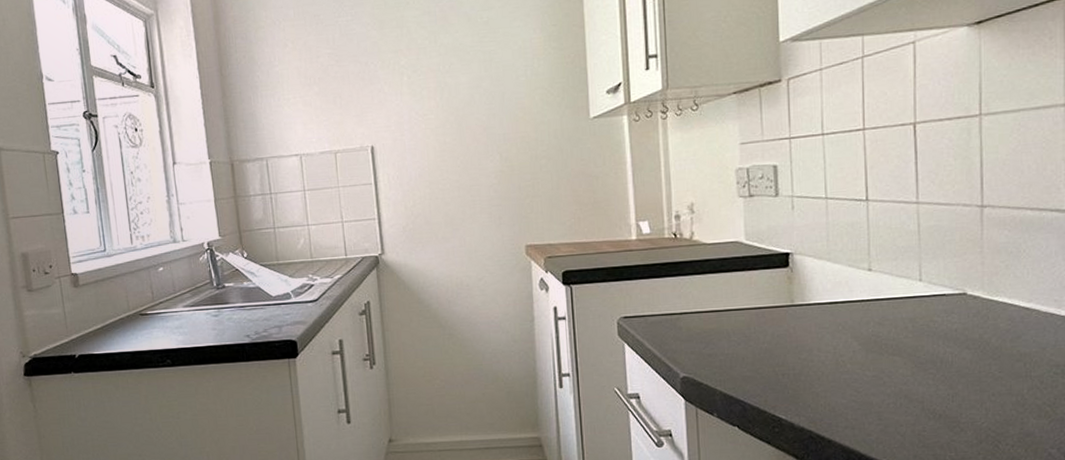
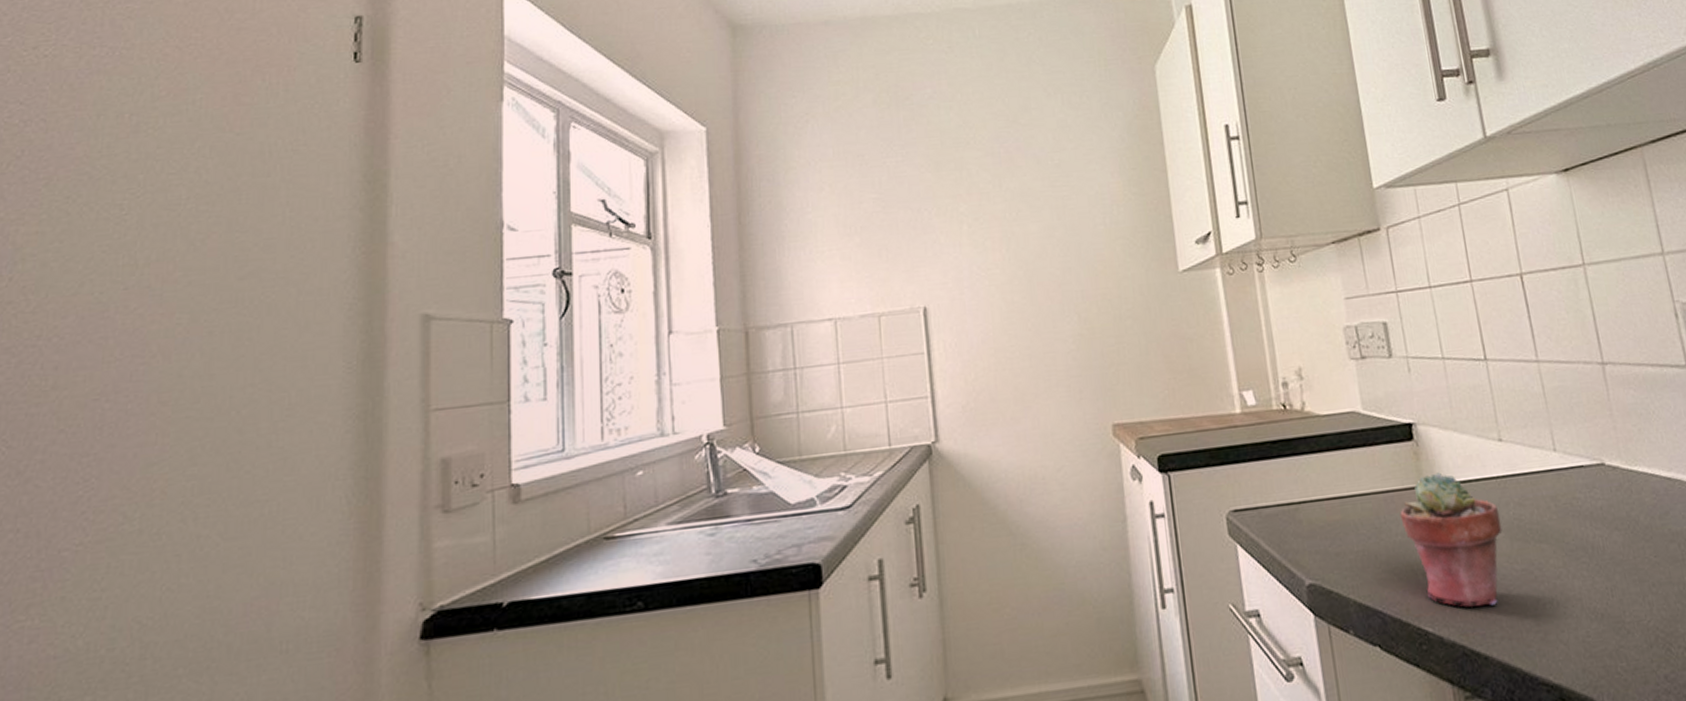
potted succulent: none [768,294,860,402] -> present [1400,472,1503,607]

